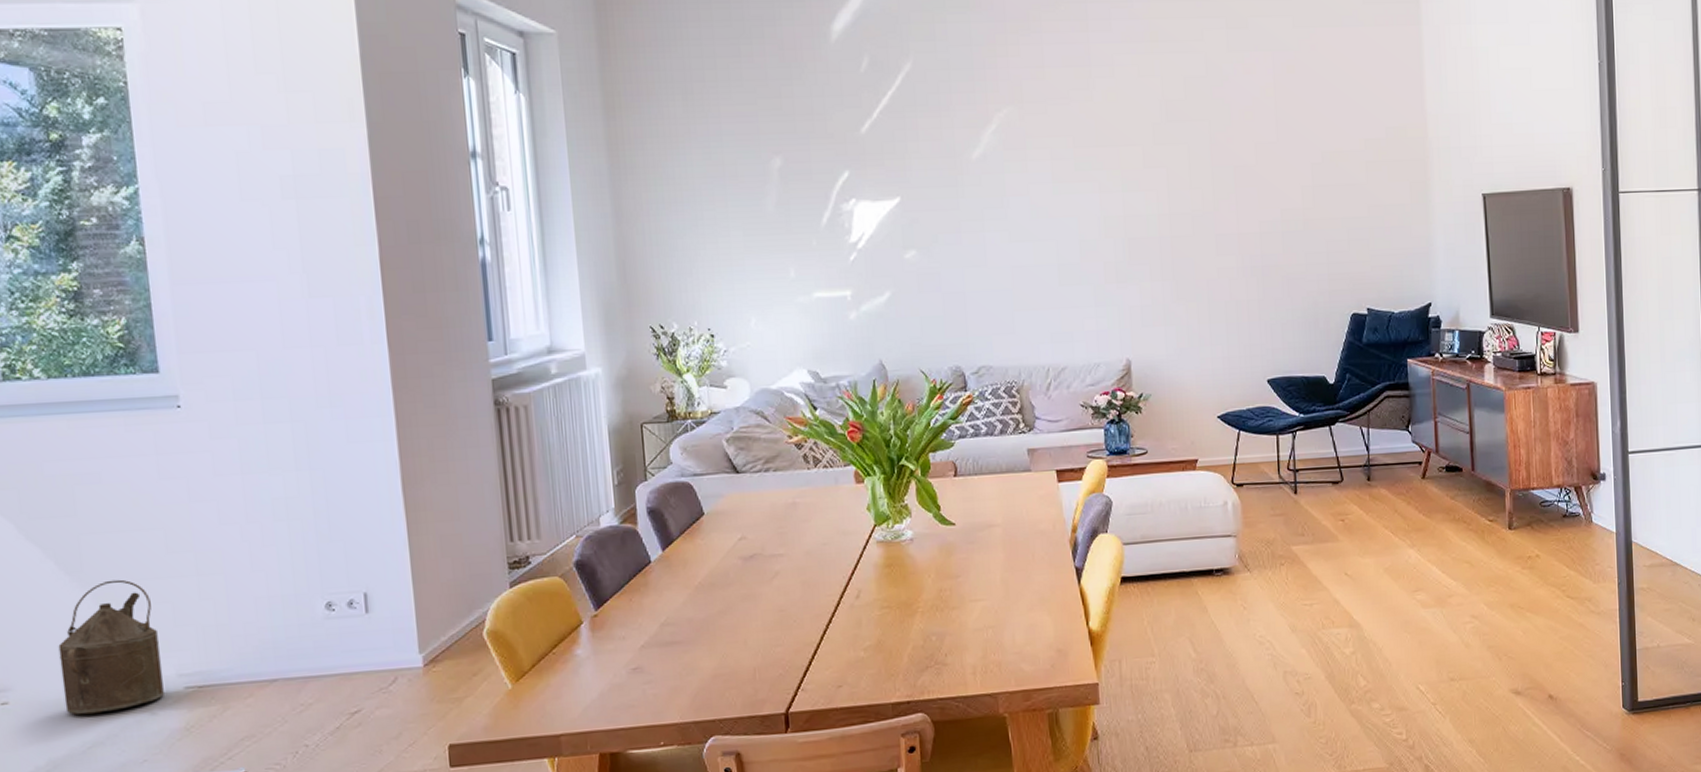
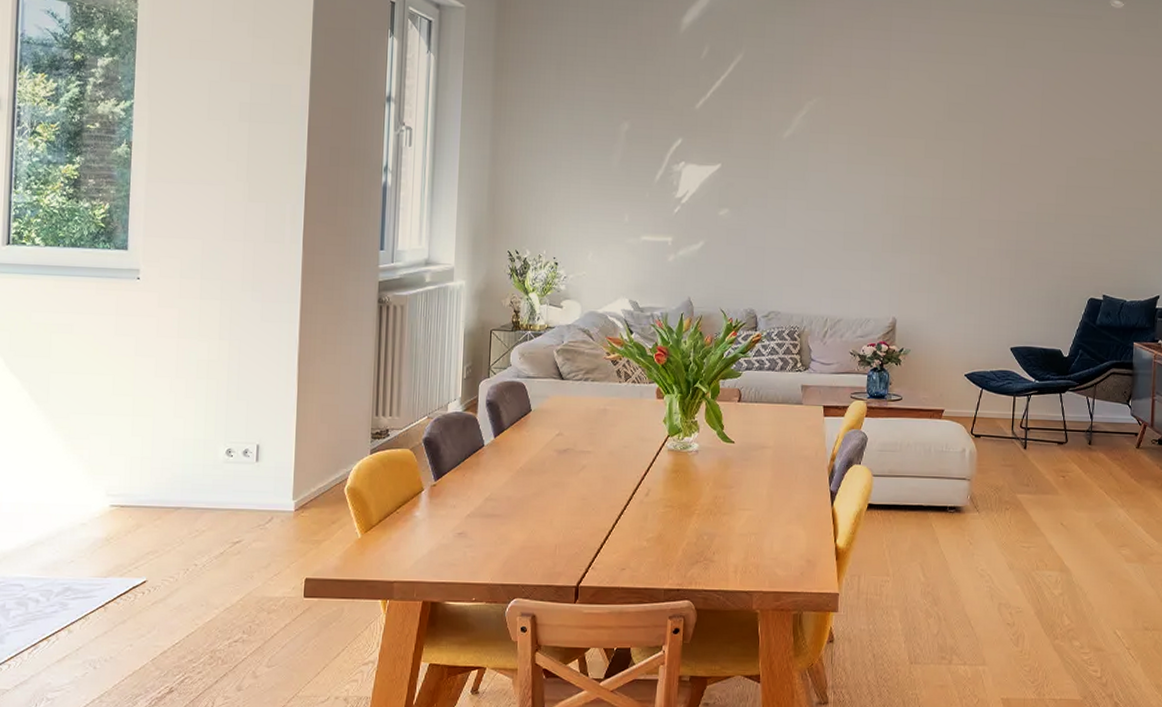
watering can: present [58,579,164,715] -> none [19,411,96,518]

